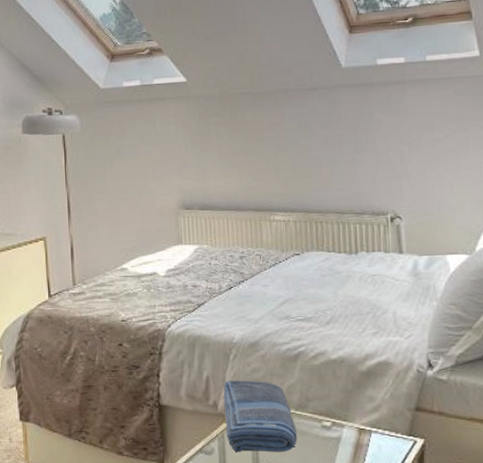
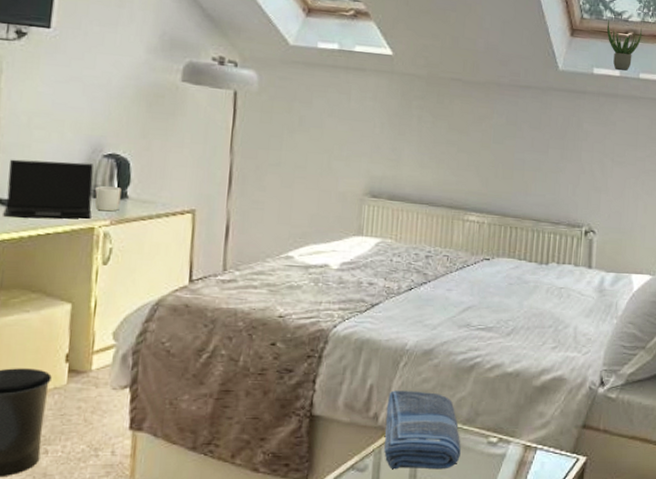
potted plant: none [384,10,423,58] -> present [606,20,642,71]

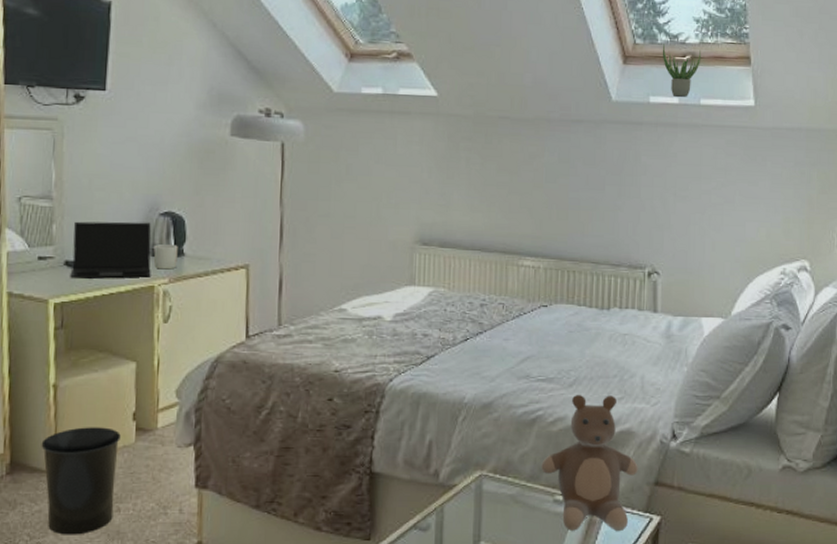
towel: present [384,390,461,470] -> none [446,446,526,529]
teddy bear: none [477,342,568,472] -> present [541,394,638,532]

